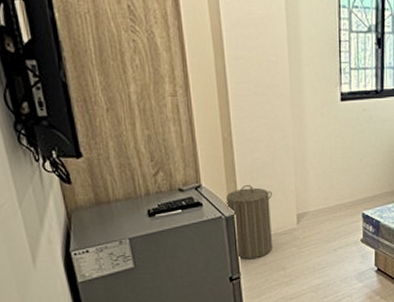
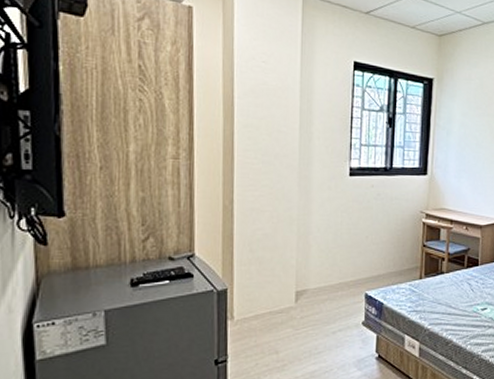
laundry hamper: present [225,185,272,260] -> none [219,257,271,340]

